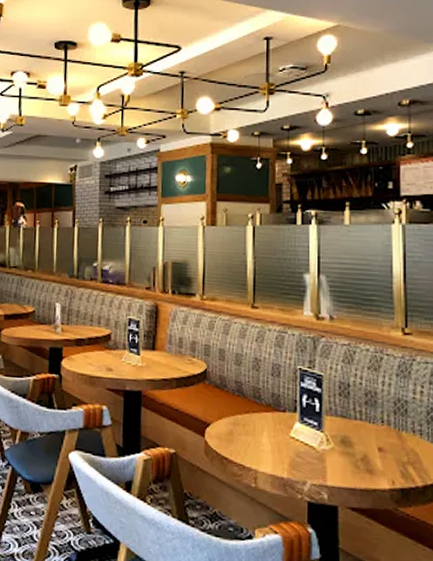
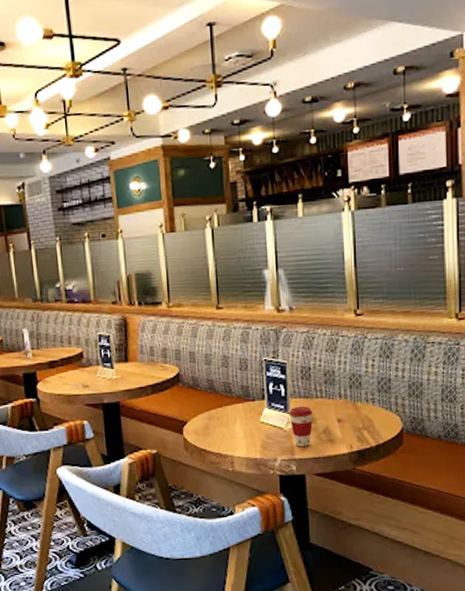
coffee cup: none [322,425,351,474] -> present [288,406,313,447]

